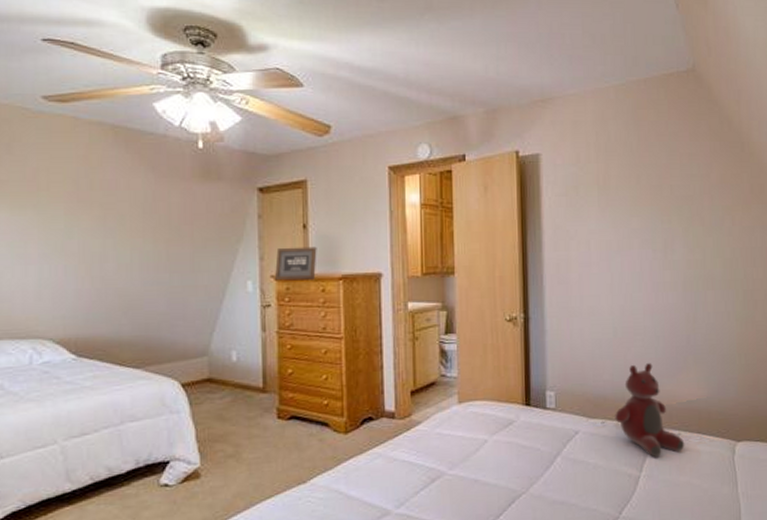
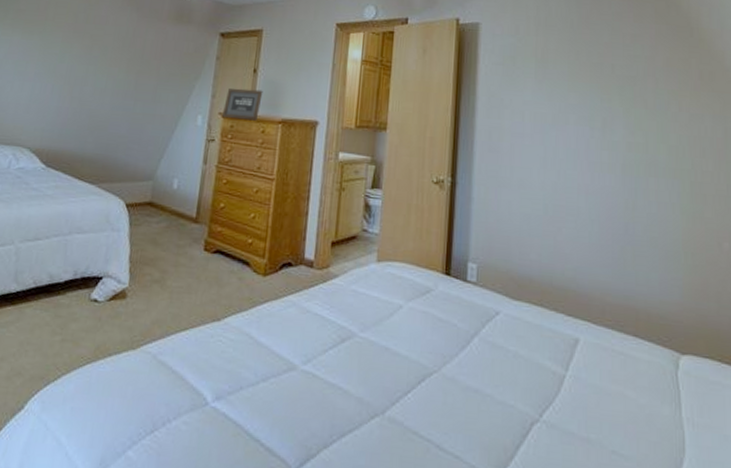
teddy bear: present [615,363,685,457] -> none [540,248,619,356]

